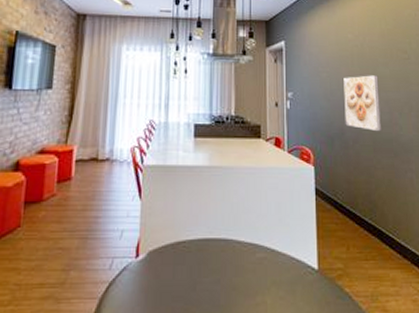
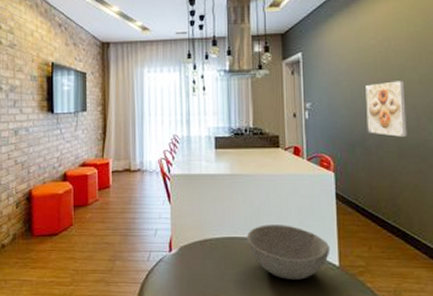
bowl: none [223,223,310,287] -> present [246,225,331,280]

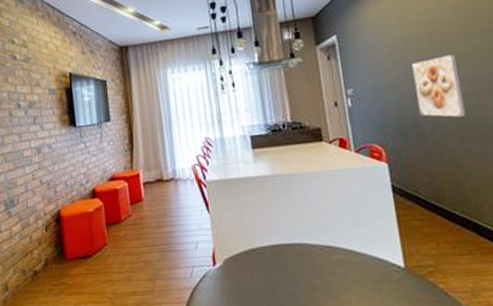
bowl: present [246,225,331,280] -> none [296,225,393,287]

